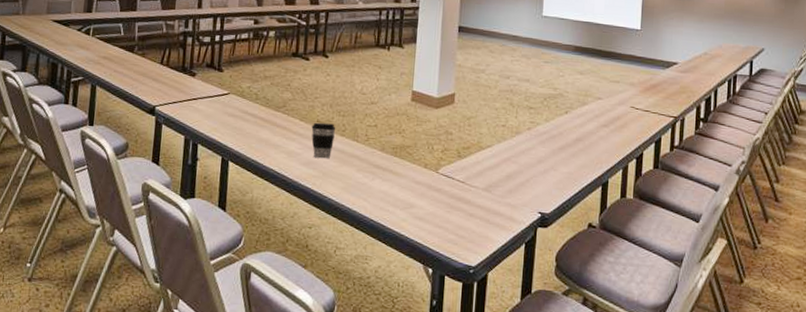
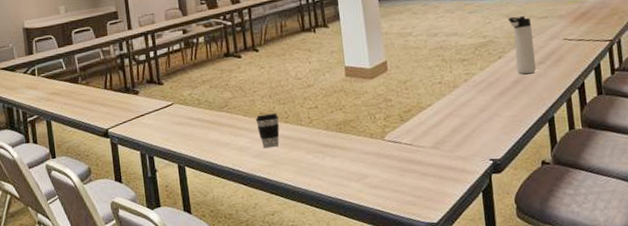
thermos bottle: none [580,74,603,134] -> present [508,15,536,74]

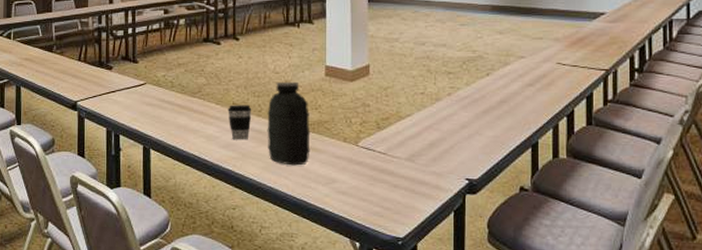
water jug: none [294,85,340,167] -> present [267,81,311,166]
thermos bottle: present [508,15,536,74] -> none [501,34,525,94]

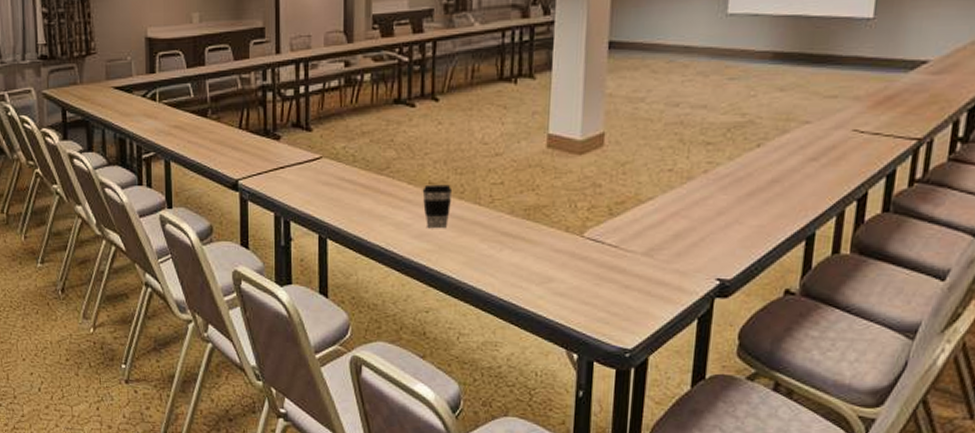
water jug: present [267,81,311,166] -> none [470,155,525,261]

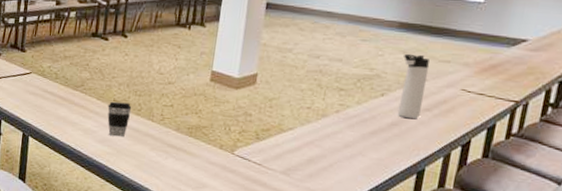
thermos bottle: none [777,90,813,171] -> present [397,53,430,118]

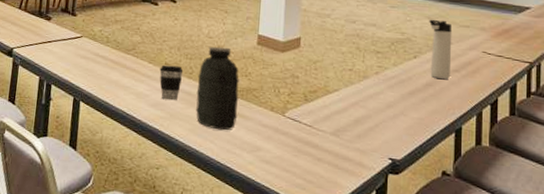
water jug: none [143,83,189,167] -> present [196,46,239,131]

